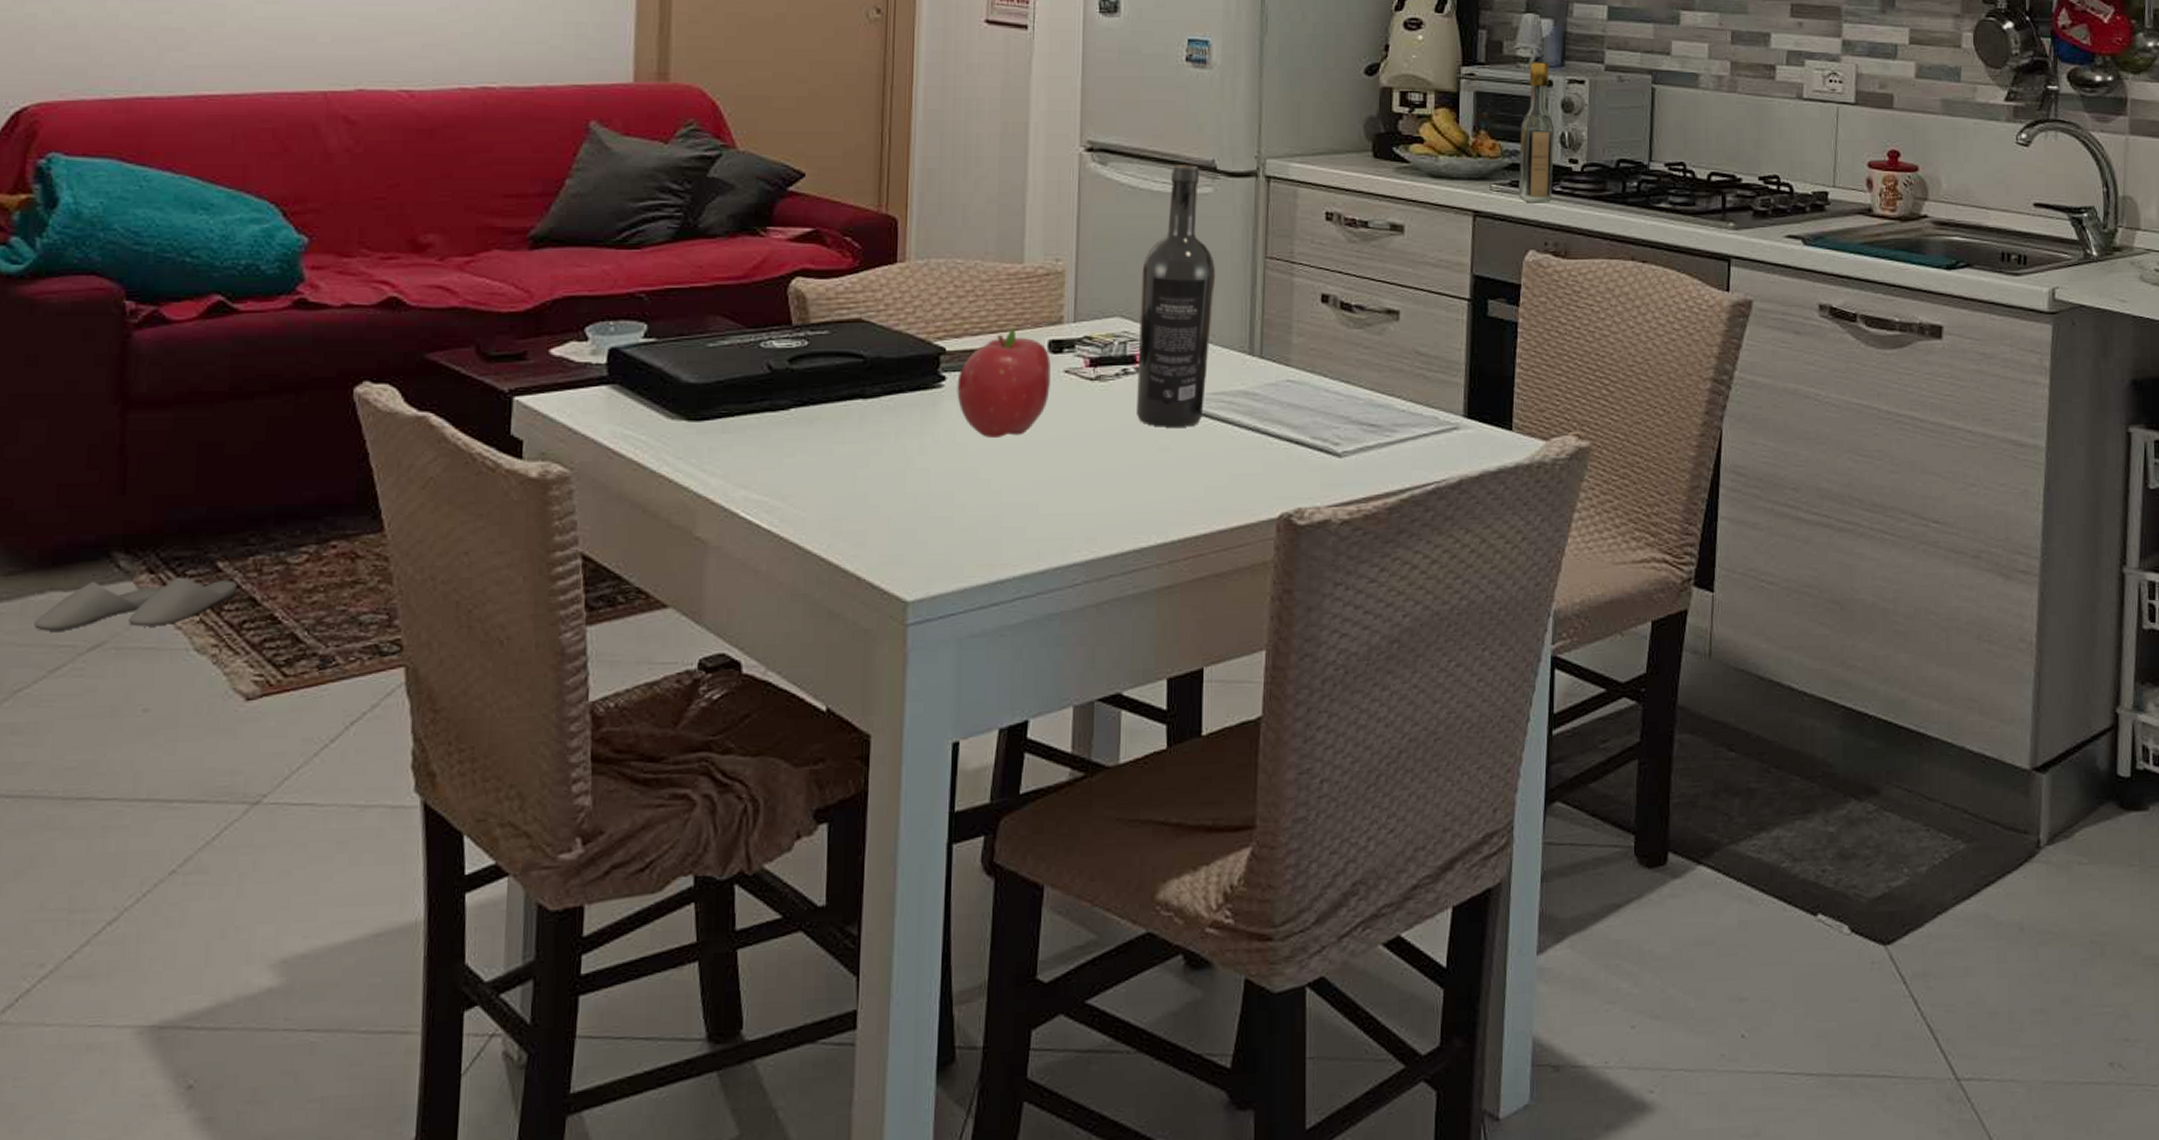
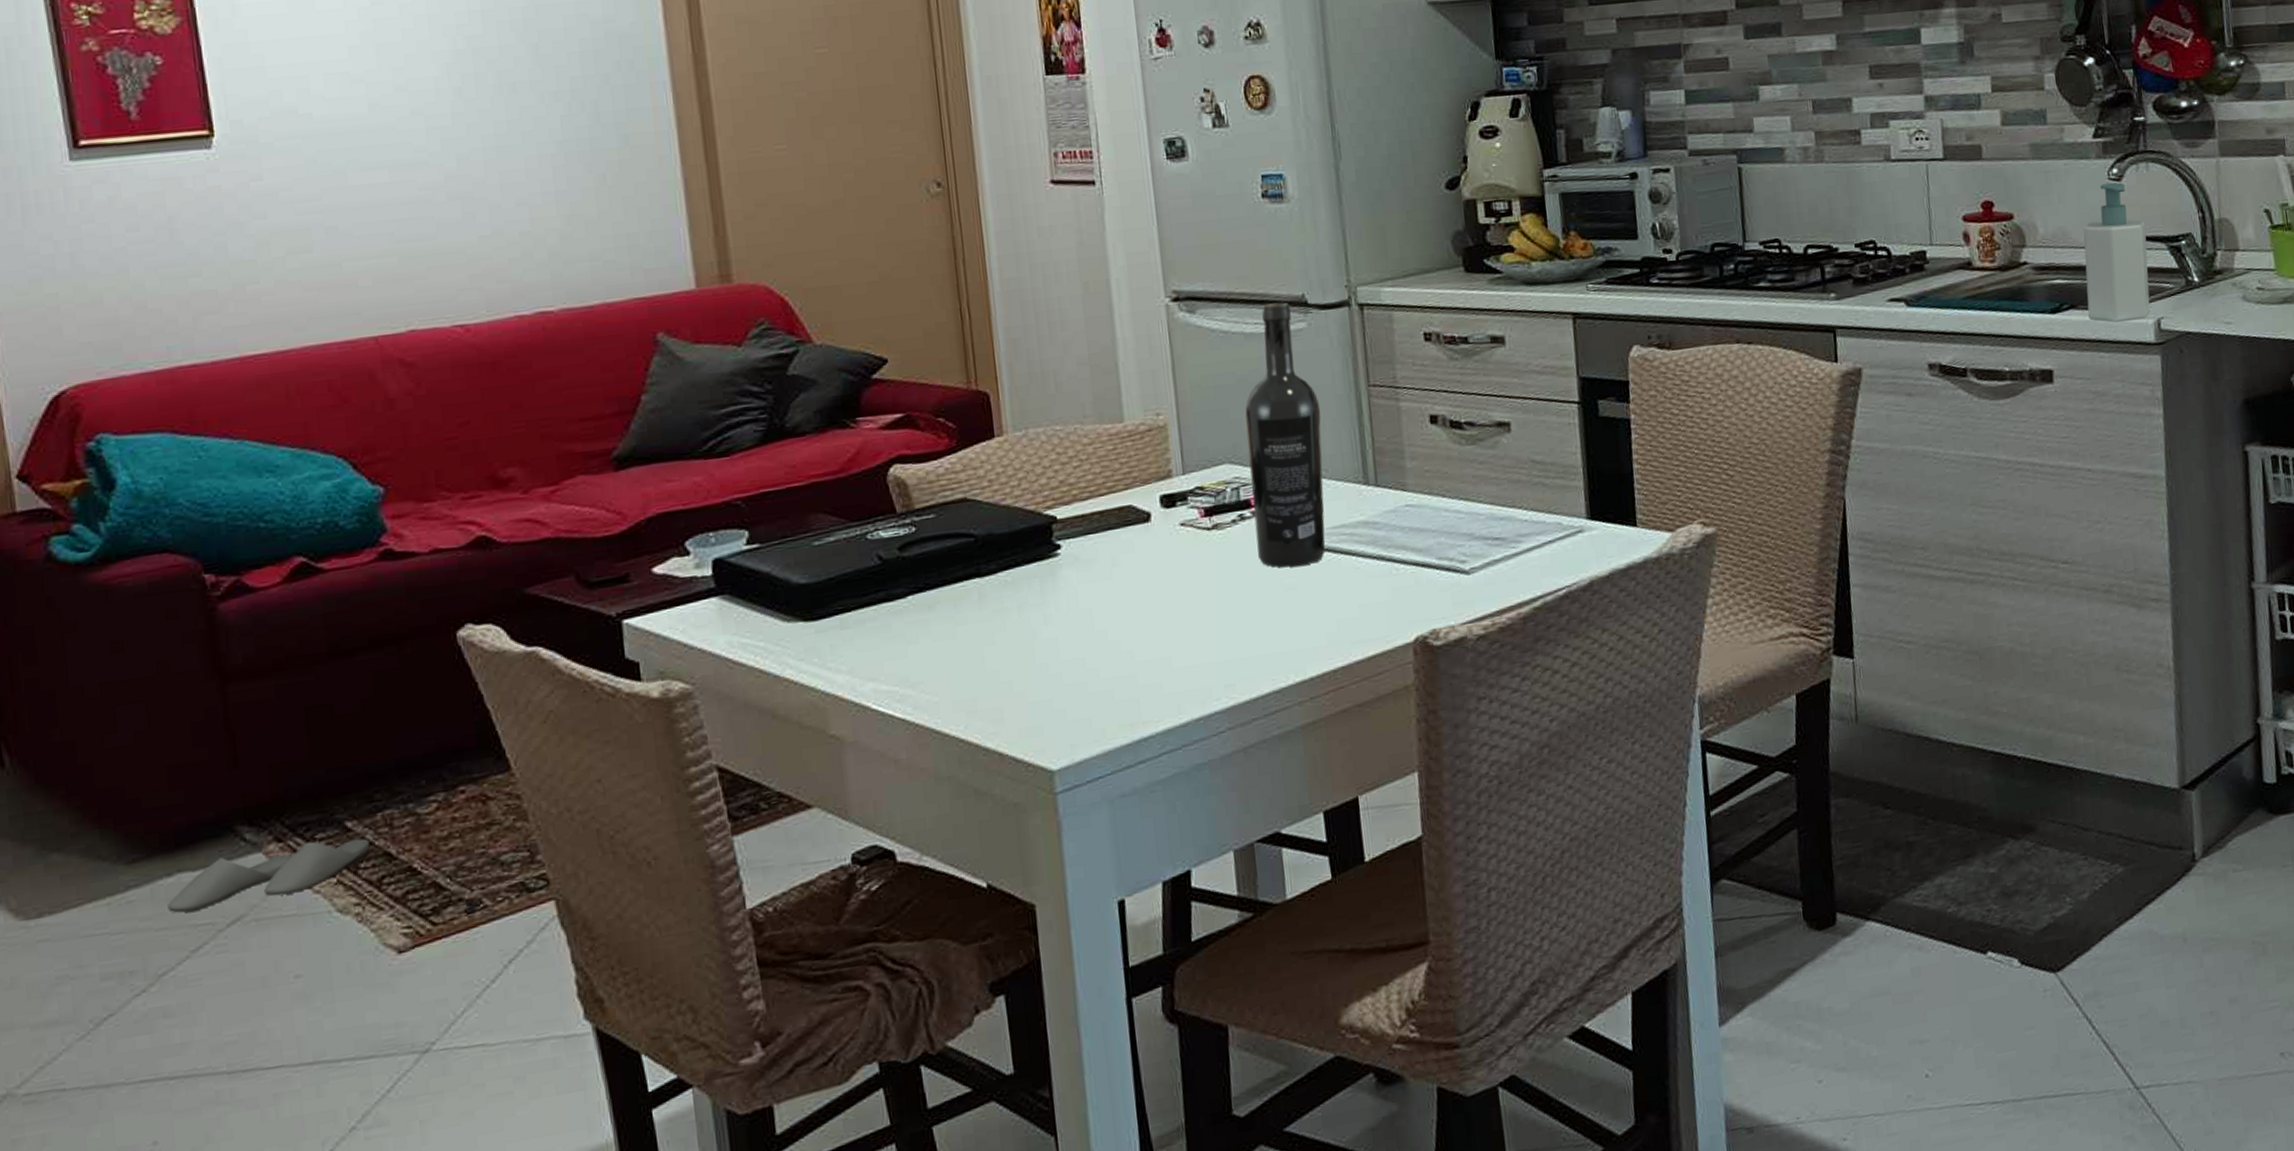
fruit: present [957,328,1051,438] -> none [1072,488,1168,600]
bottle: present [1518,62,1554,202] -> none [1610,154,1651,298]
soap bottle: none [1983,148,2049,287] -> present [2083,182,2150,323]

